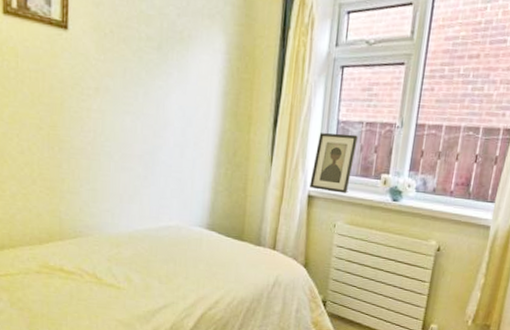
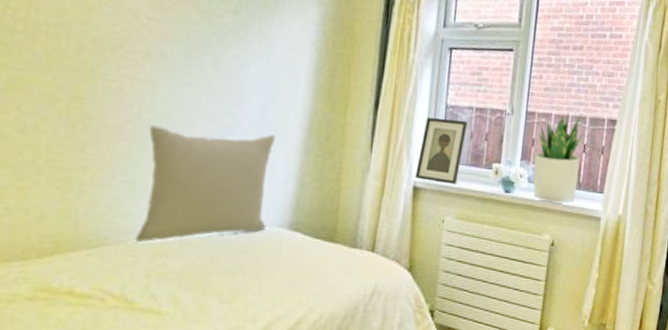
pillow: none [99,146,195,236] -> present [134,125,276,242]
planter: none [421,123,476,212] -> present [533,112,583,204]

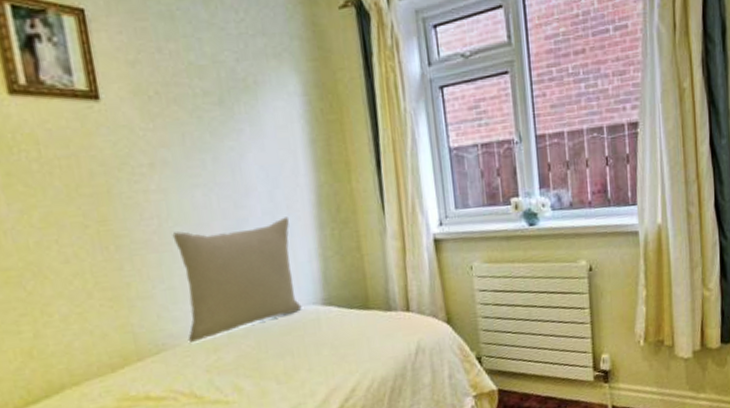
picture frame: present [415,117,468,185] -> none [431,160,478,231]
planter: present [533,112,583,204] -> none [551,124,607,227]

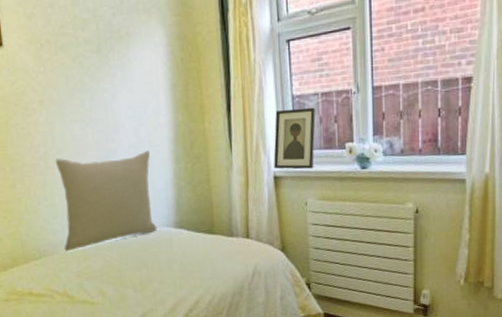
picture frame: none [431,160,478,231] -> present [273,107,316,170]

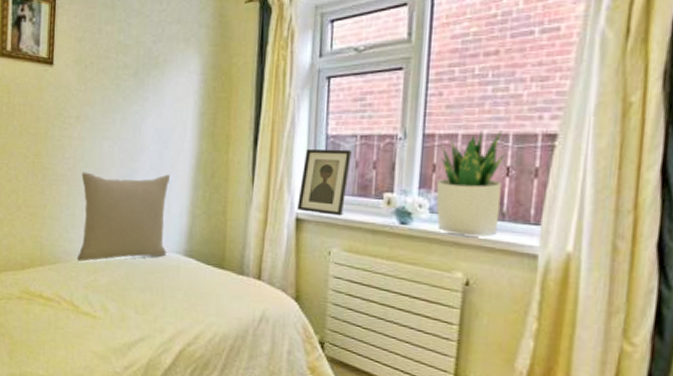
planter: none [387,78,436,173] -> present [436,130,505,238]

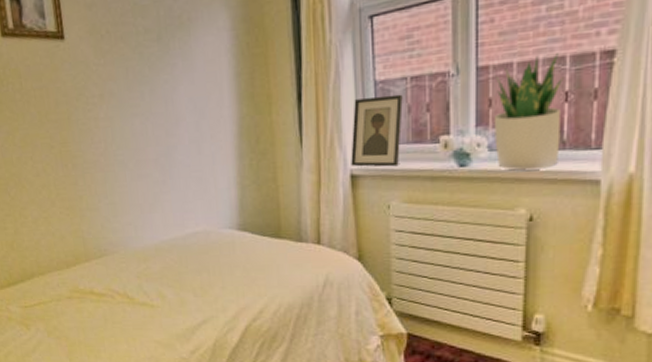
pillow: present [76,172,171,262] -> none [115,146,219,251]

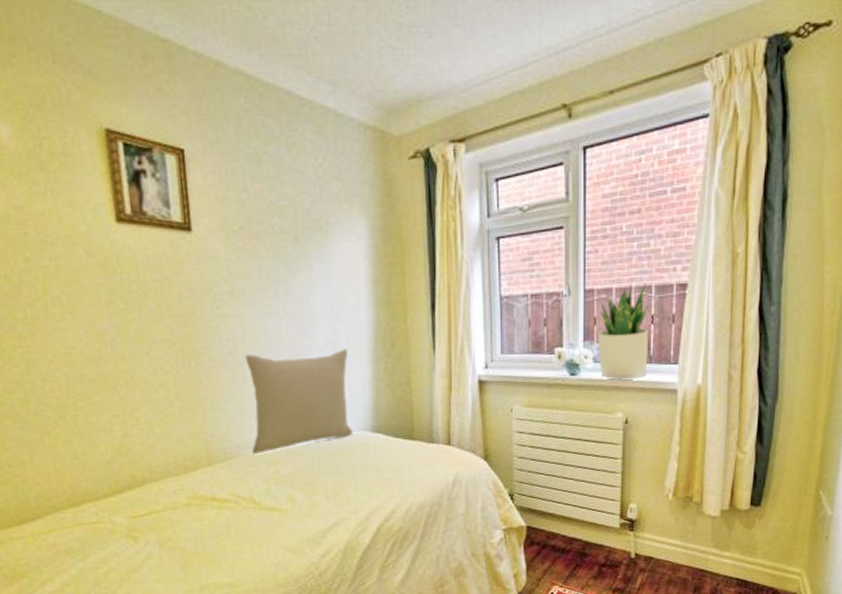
pillow: none [115,146,219,251] -> present [245,349,353,454]
picture frame: present [351,94,403,167] -> none [479,309,524,374]

